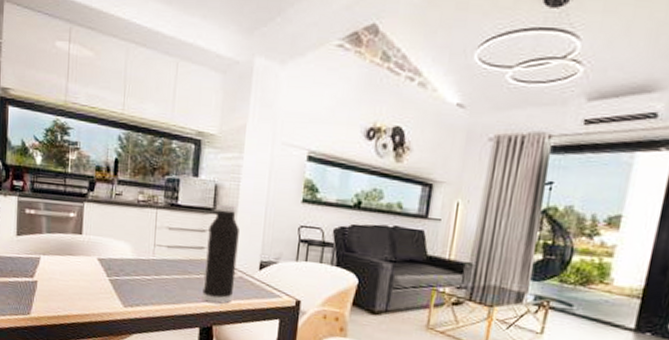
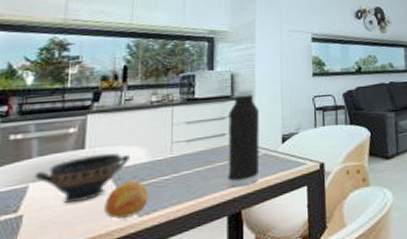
bowl: none [45,241,118,282] -> present [35,153,130,204]
fruit: none [96,272,132,305] -> present [103,180,148,219]

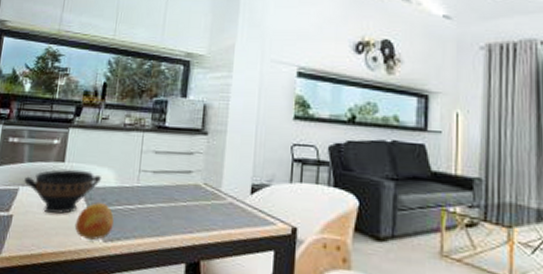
water bottle: present [227,89,260,187] -> none [189,124,229,234]

